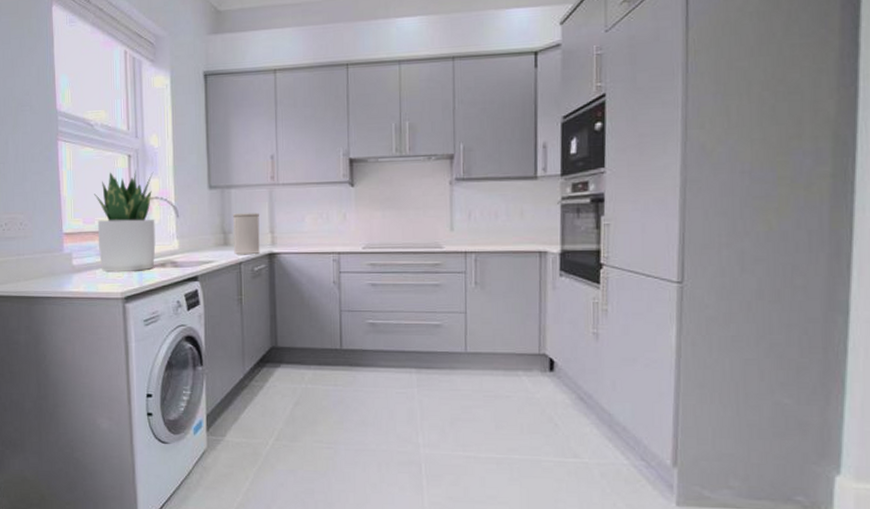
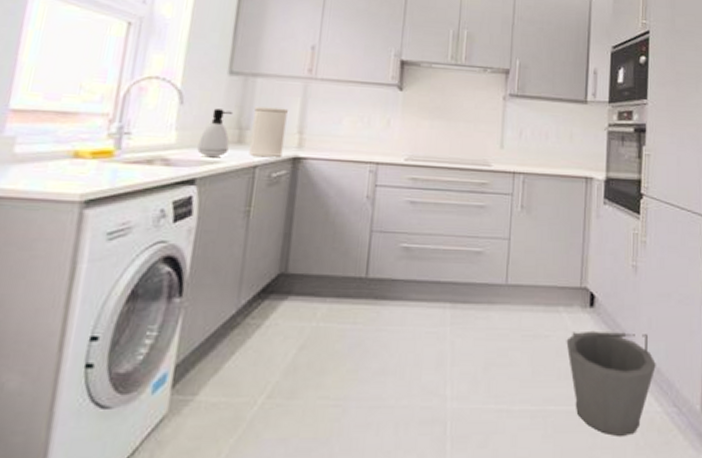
planter: present [94,170,156,273] -> none [57,39,160,168]
soap dispenser: none [195,218,218,259] -> present [197,108,234,158]
bucket: none [527,392,621,483] -> present [566,330,656,436]

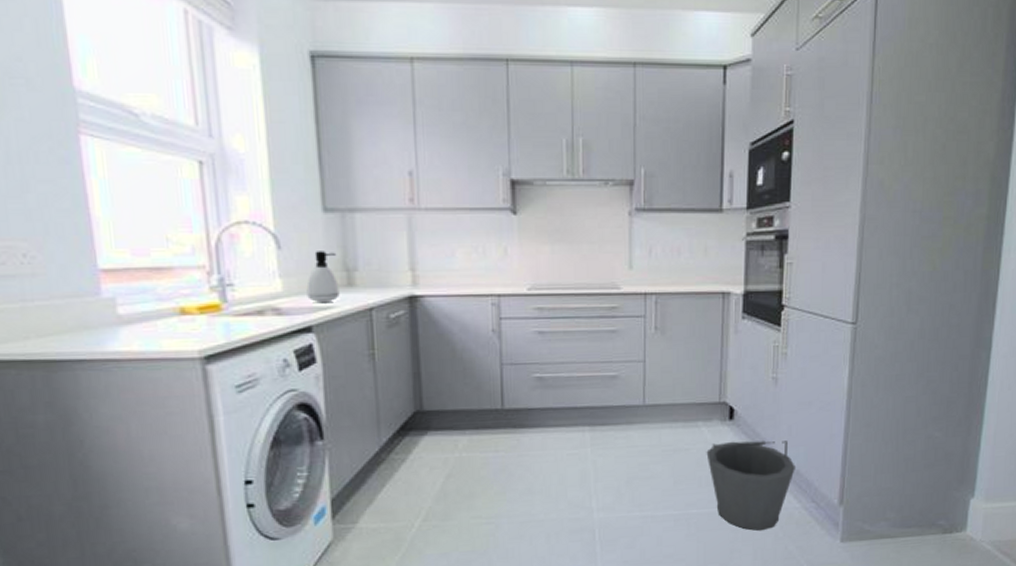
canister: present [249,106,288,158] -> none [359,245,397,299]

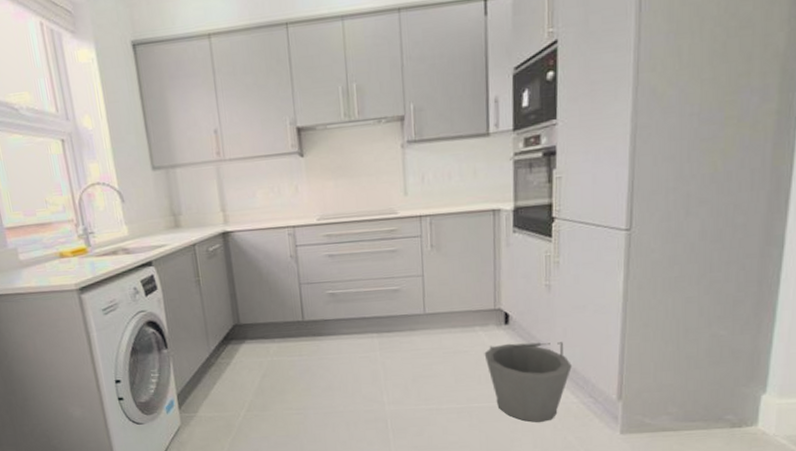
soap dispenser: present [306,251,340,304] -> none [145,201,170,243]

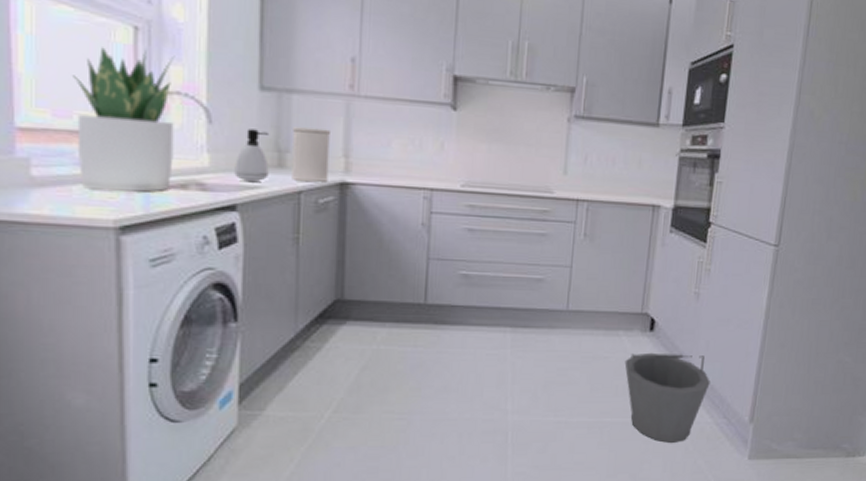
planter: none [31,155,106,265] -> present [73,47,176,193]
soap dispenser: none [145,201,170,243] -> present [234,129,270,183]
canister: none [181,191,213,237] -> present [292,127,330,183]

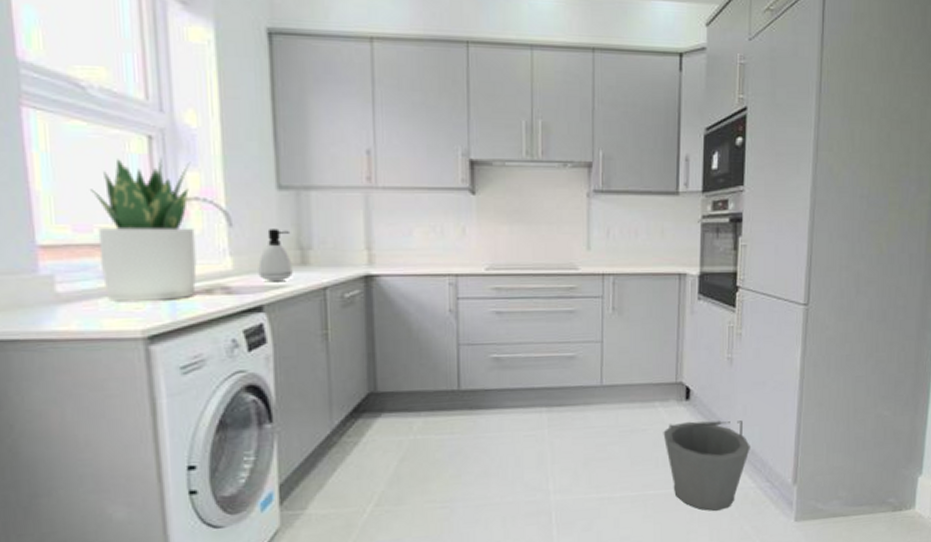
canister: present [292,127,330,183] -> none [314,223,353,278]

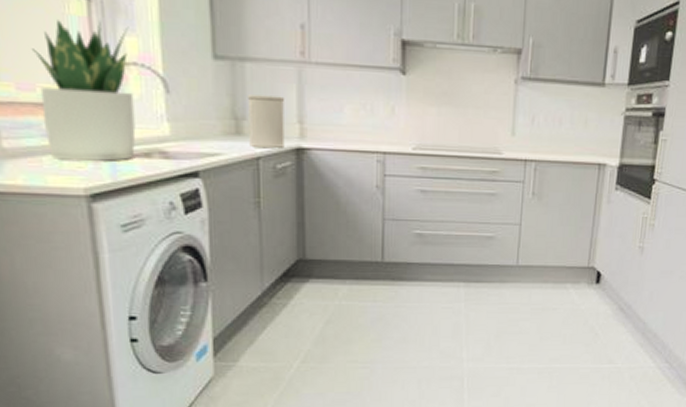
soap dispenser: present [258,229,293,282] -> none [194,97,227,150]
canister: none [314,223,353,278] -> present [248,95,285,149]
bucket: present [663,420,750,511] -> none [572,303,653,386]

